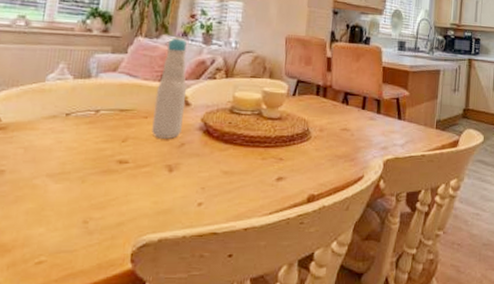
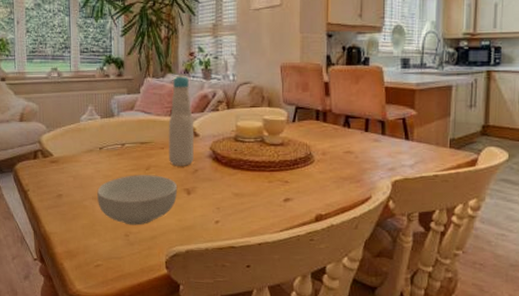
cereal bowl: none [53,147,159,209] -> present [97,175,178,225]

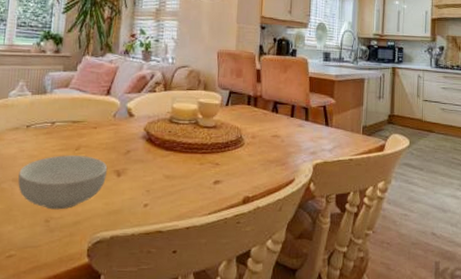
bottle: present [168,75,194,166] -> none [101,55,130,147]

